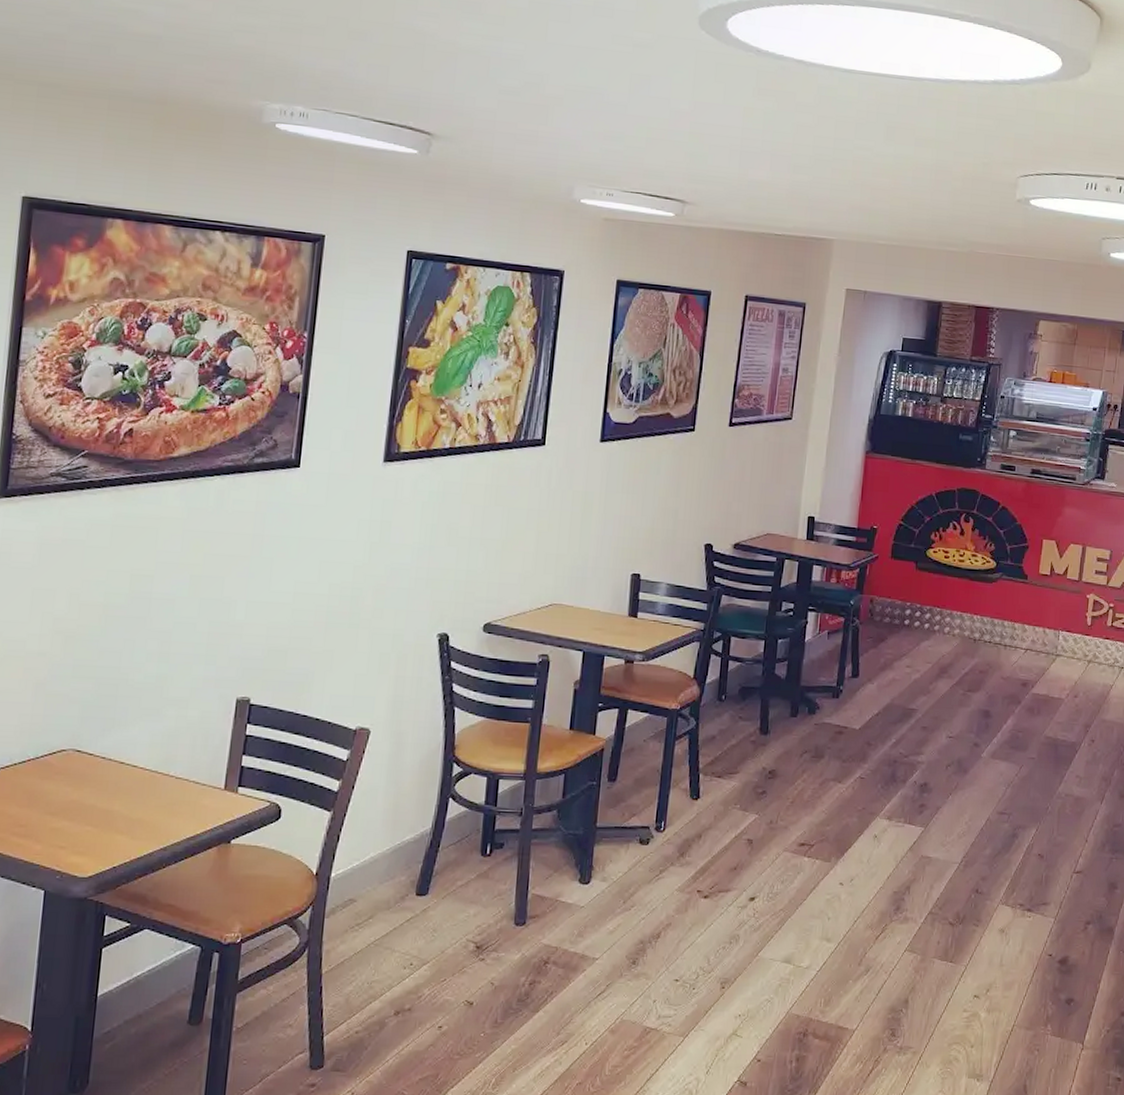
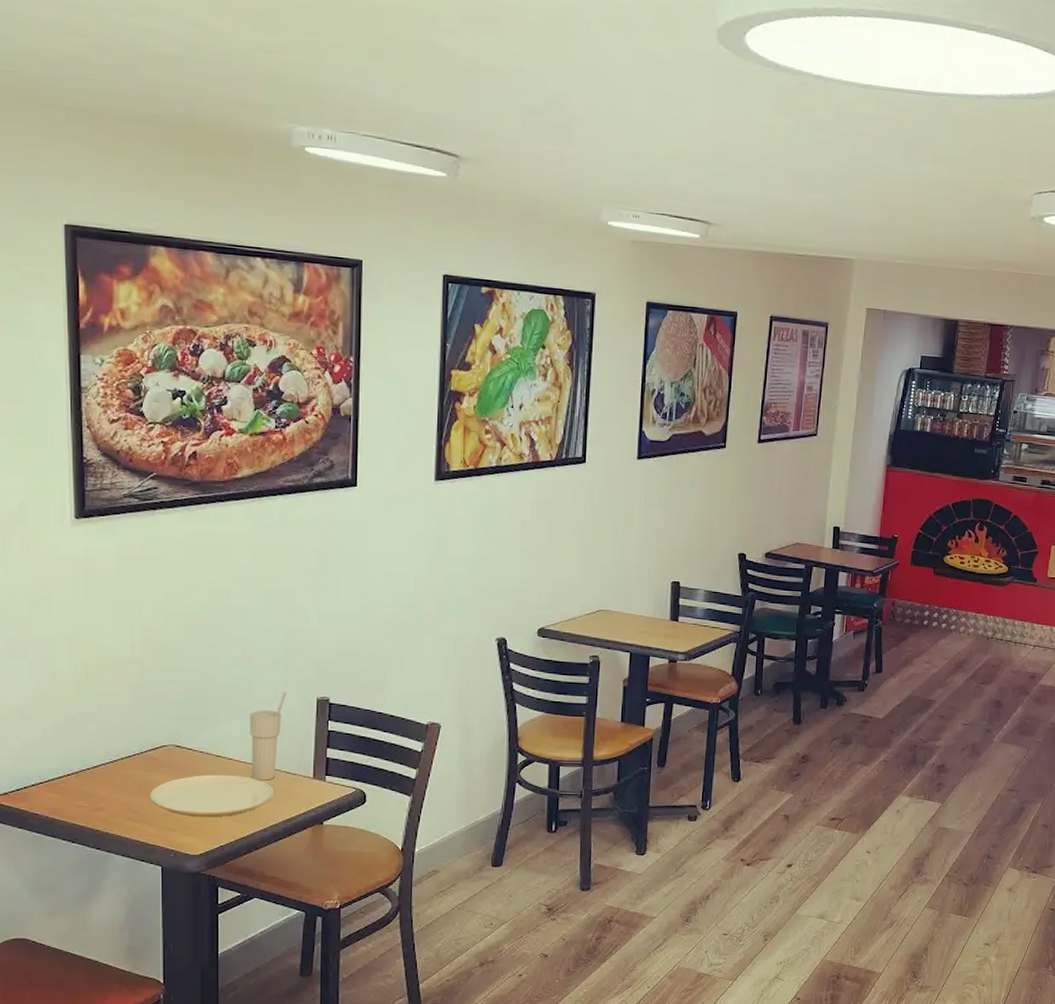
plate: none [40,783,180,834] -> present [150,774,275,817]
cup: none [156,691,203,792] -> present [249,692,286,780]

